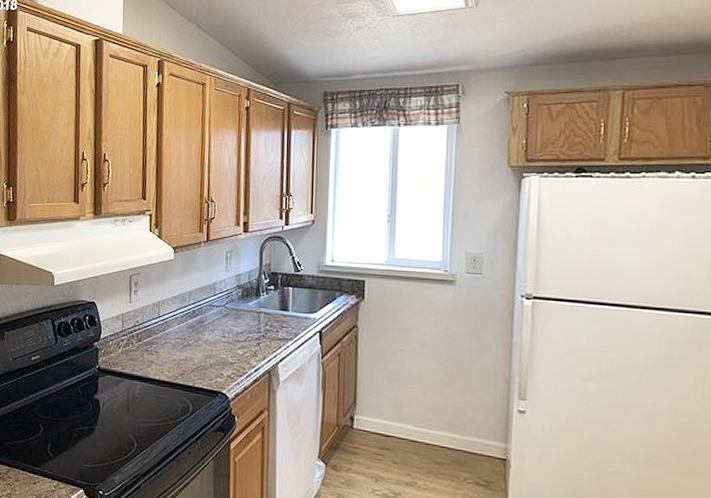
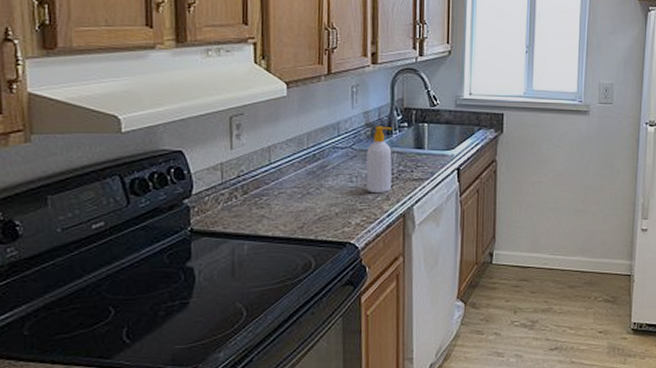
soap bottle: none [236,288,261,349] -> present [366,126,393,192]

